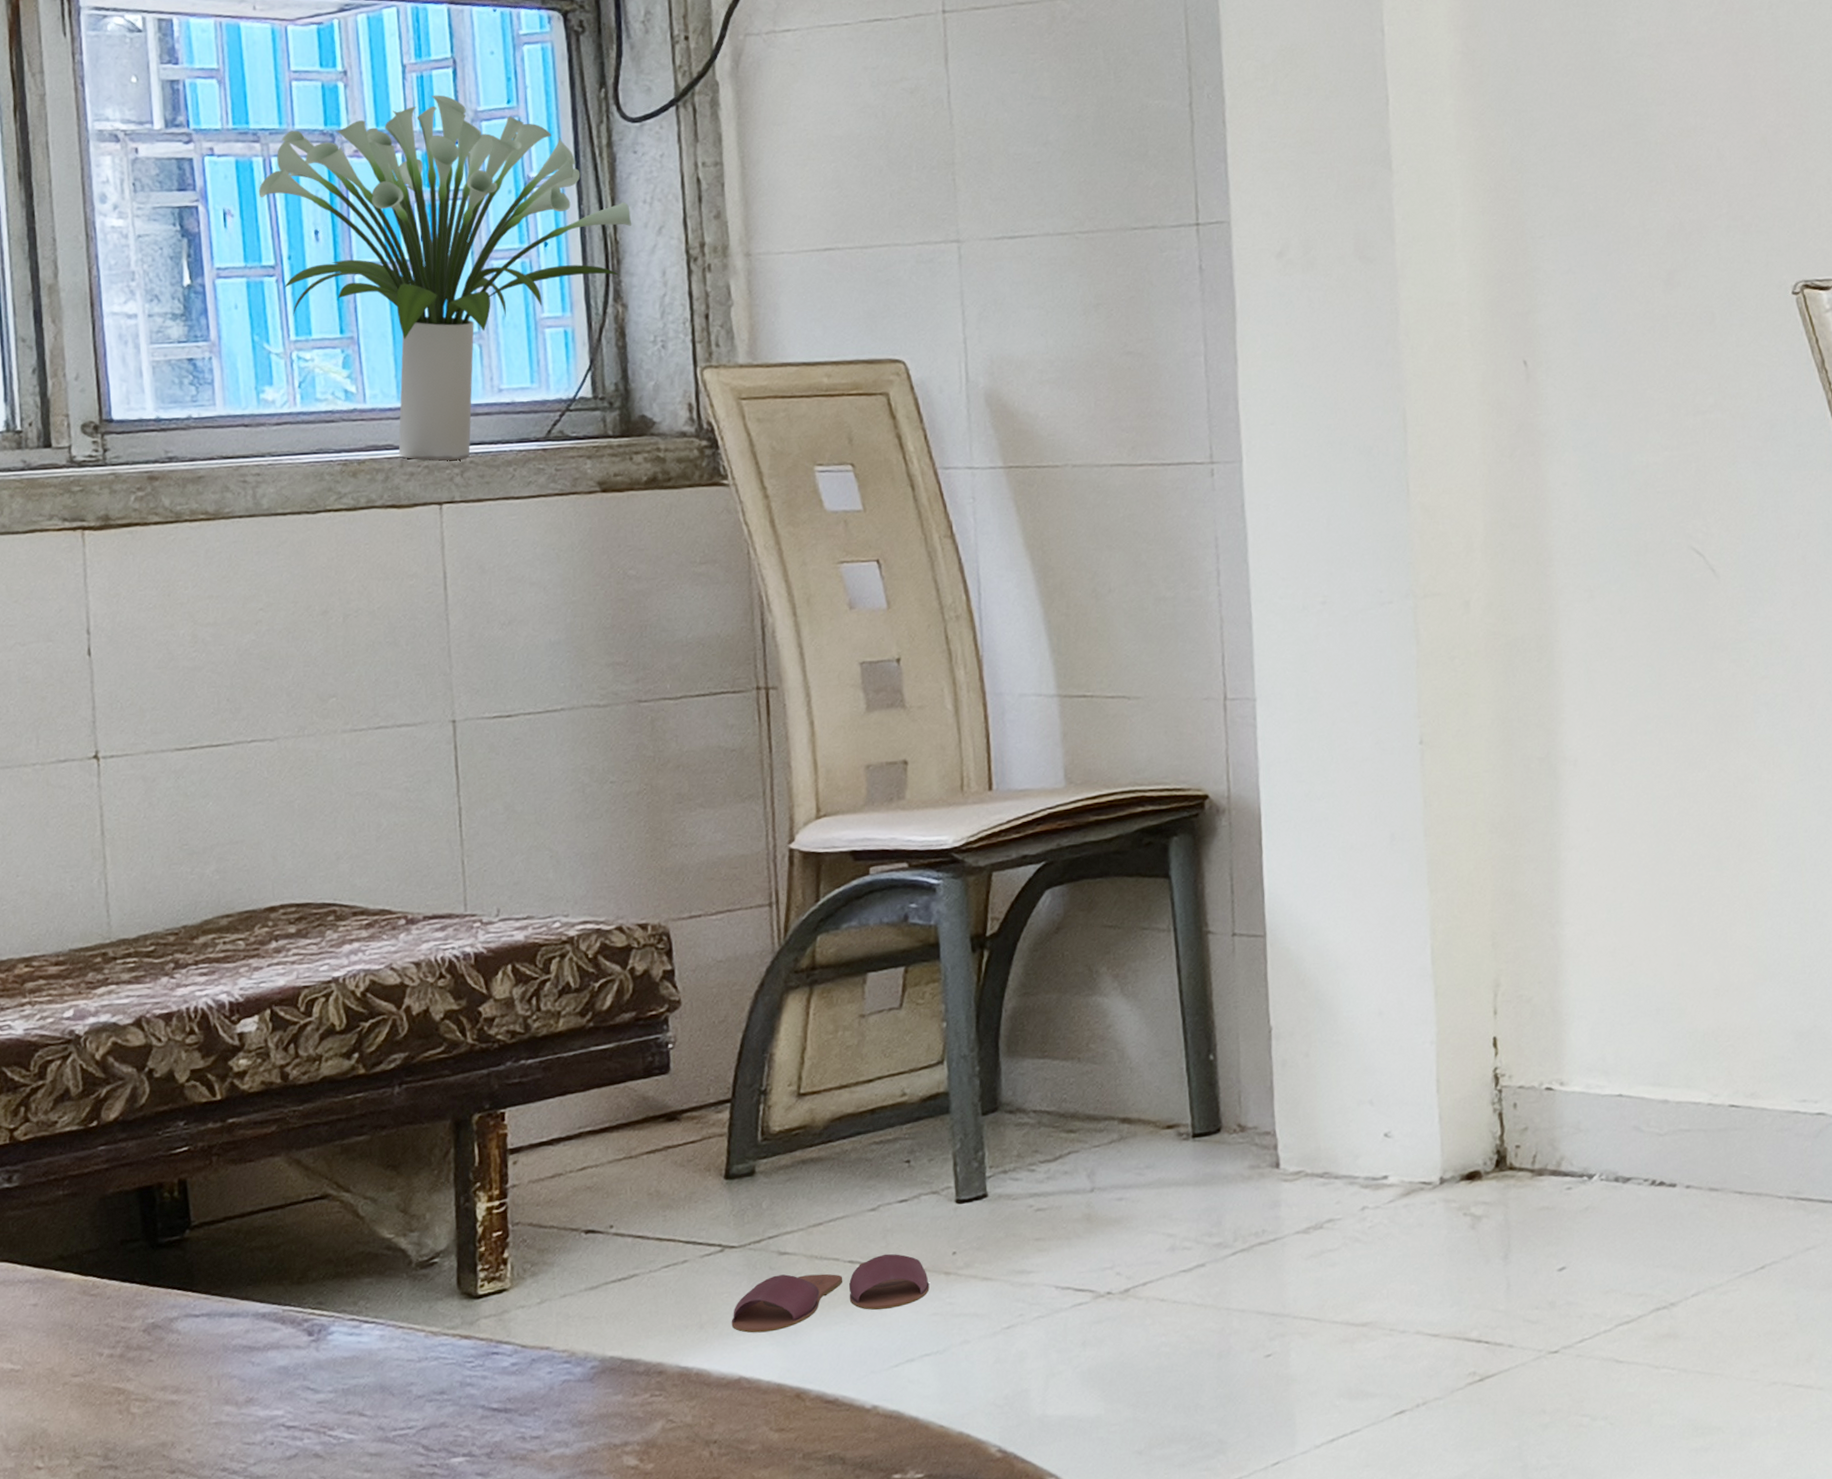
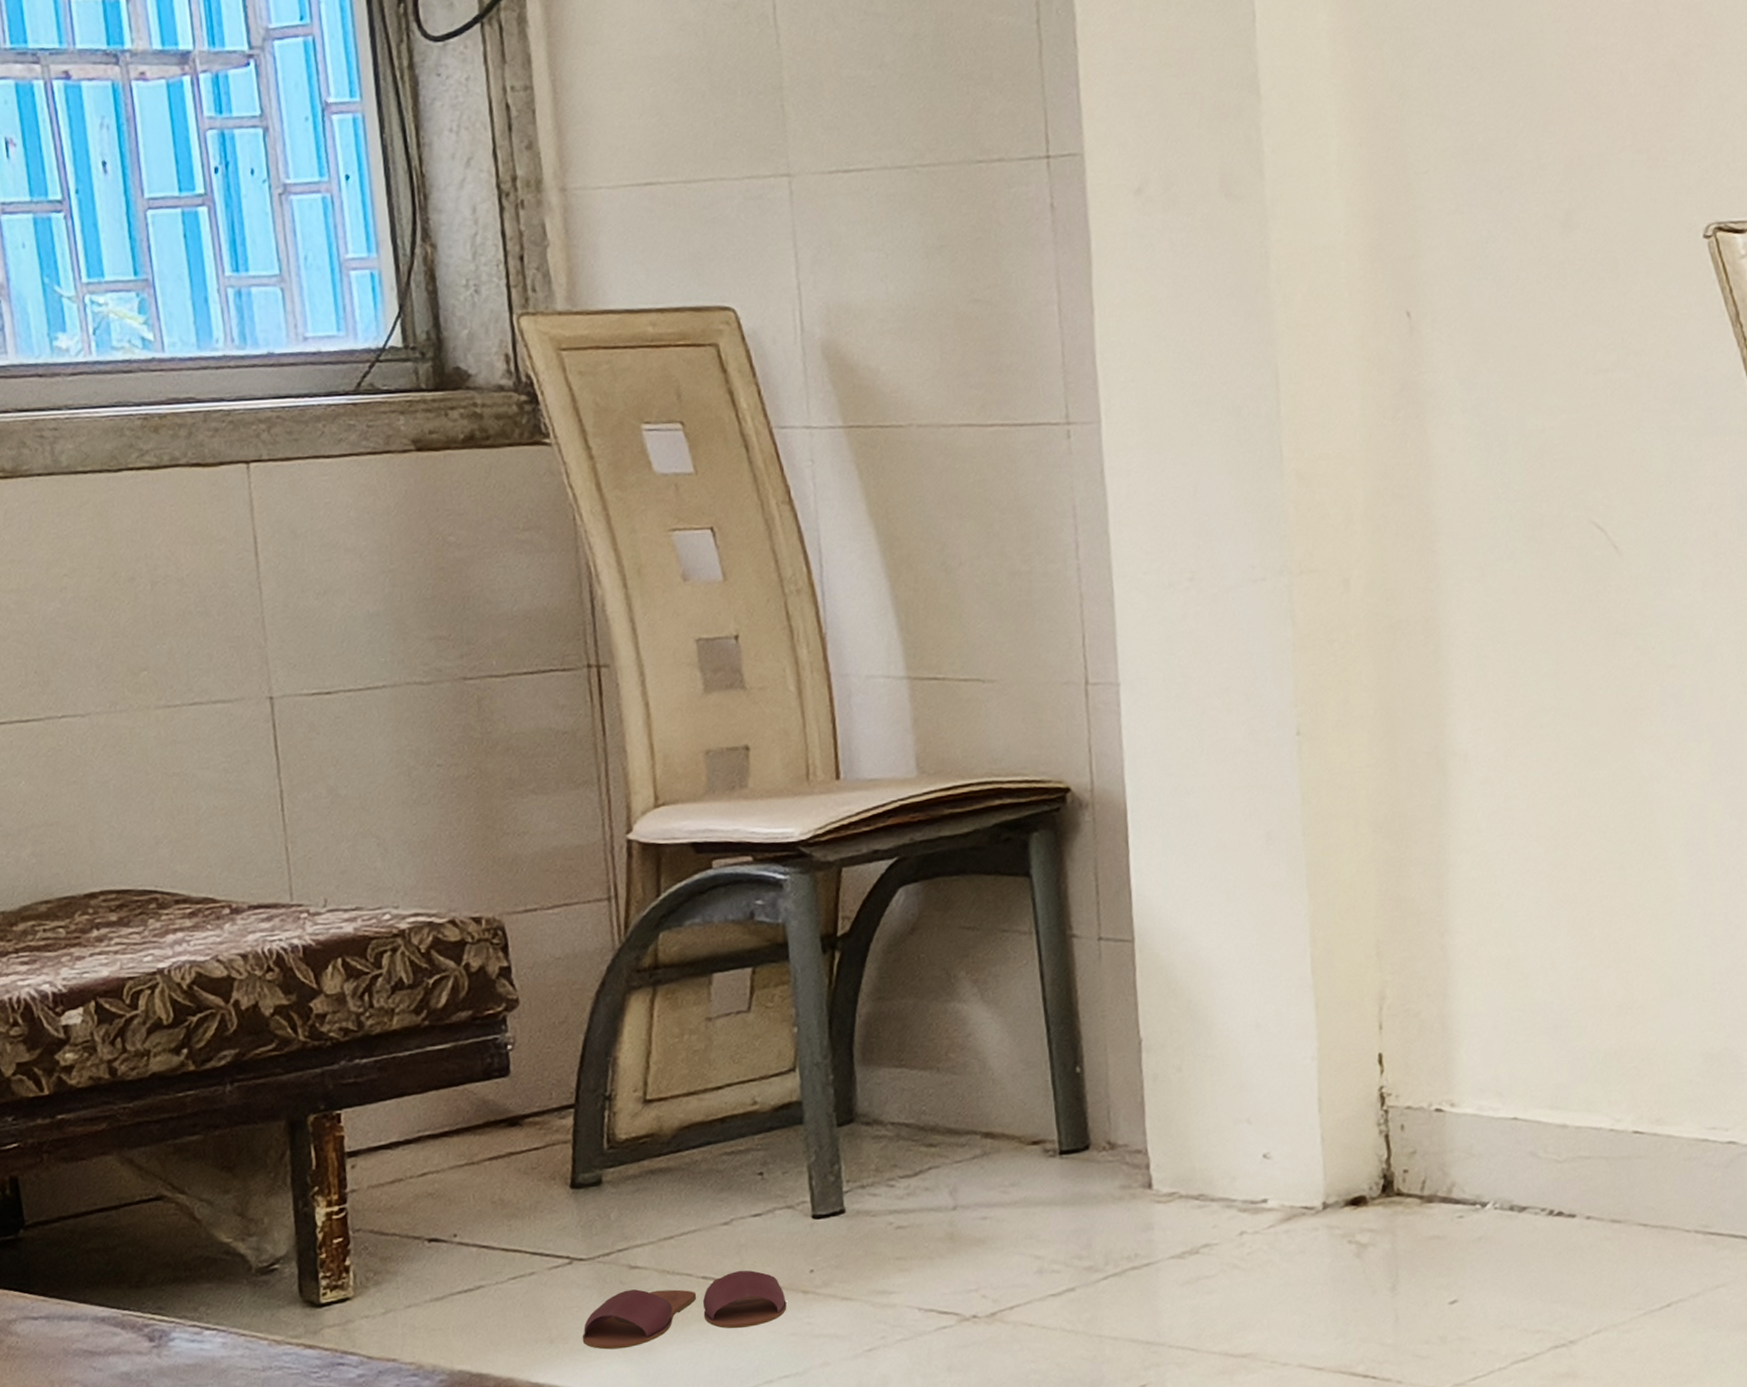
potted plant: present [258,95,632,462] -> none [41,10,439,417]

